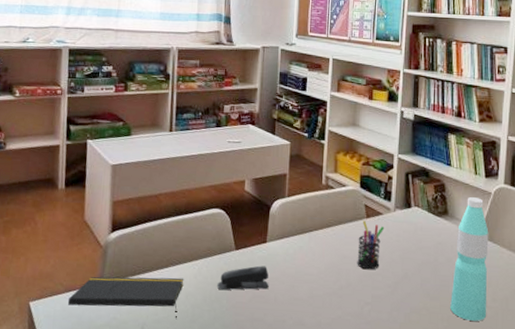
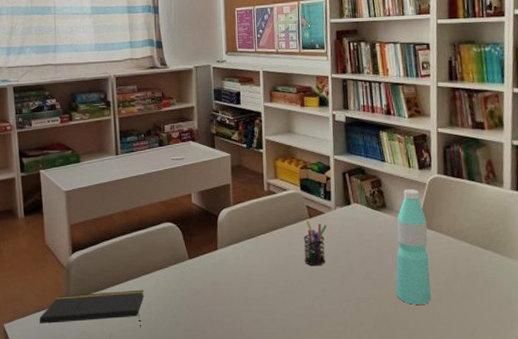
stapler: present [217,265,269,290] -> none [175,271,224,297]

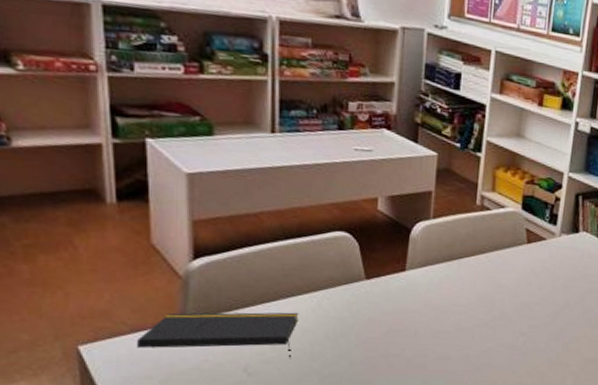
pen holder: present [303,220,328,266] -> none [513,246,548,300]

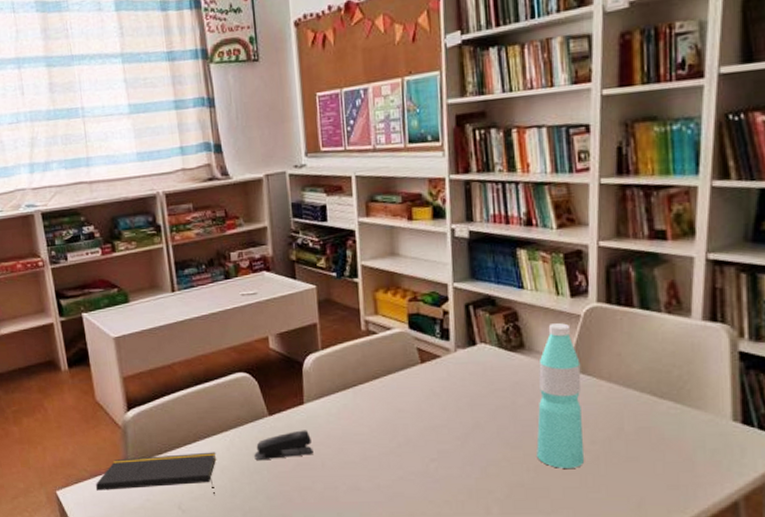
stapler: none [343,297,408,324] -> present [254,430,314,460]

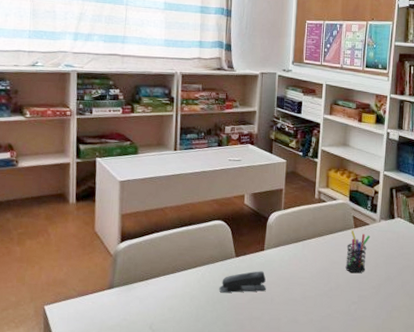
notepad: present [96,452,217,496] -> none [81,282,189,320]
pen holder: none [413,366,445,423] -> present [345,230,371,274]

